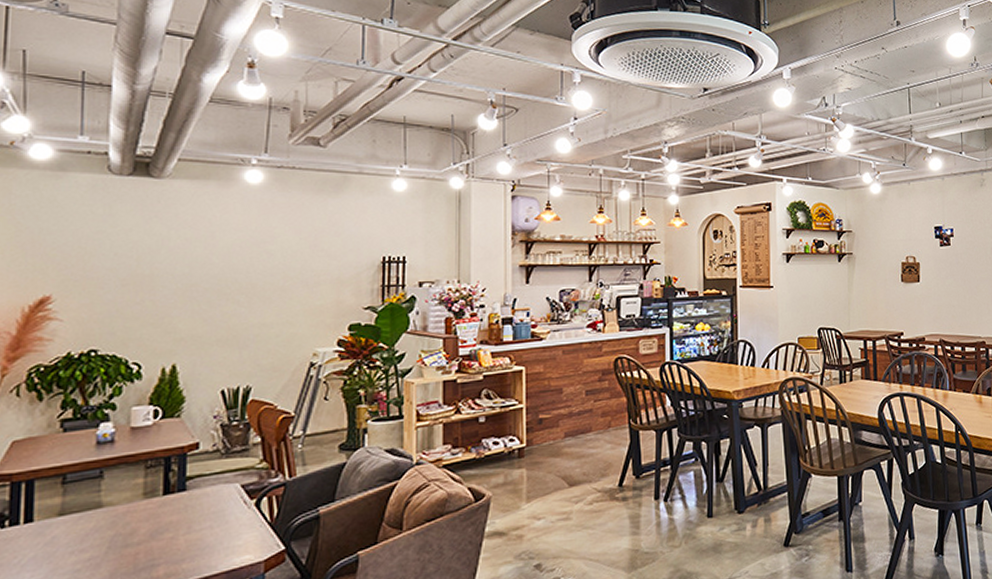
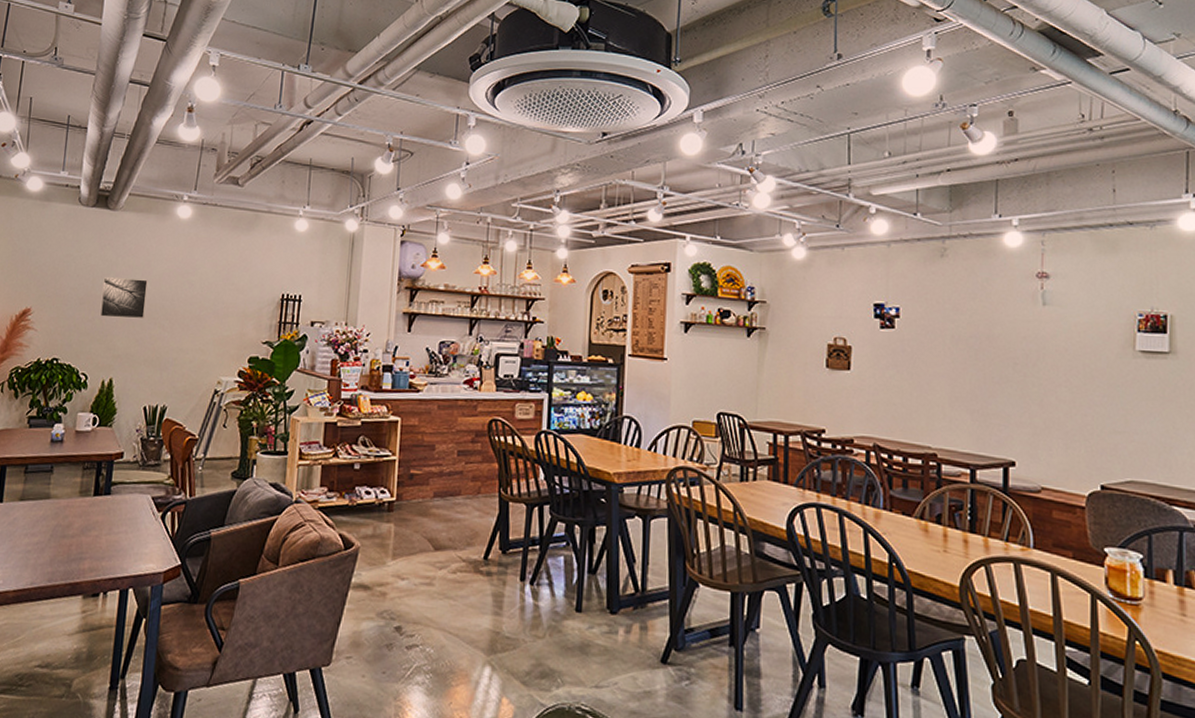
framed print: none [150,253,213,298] -> present [99,277,148,319]

